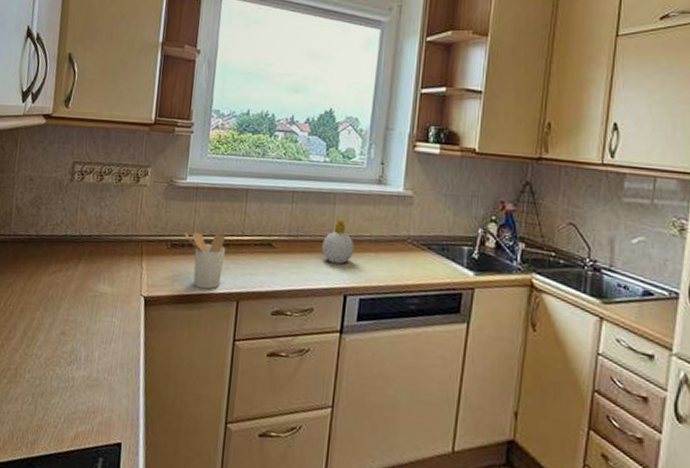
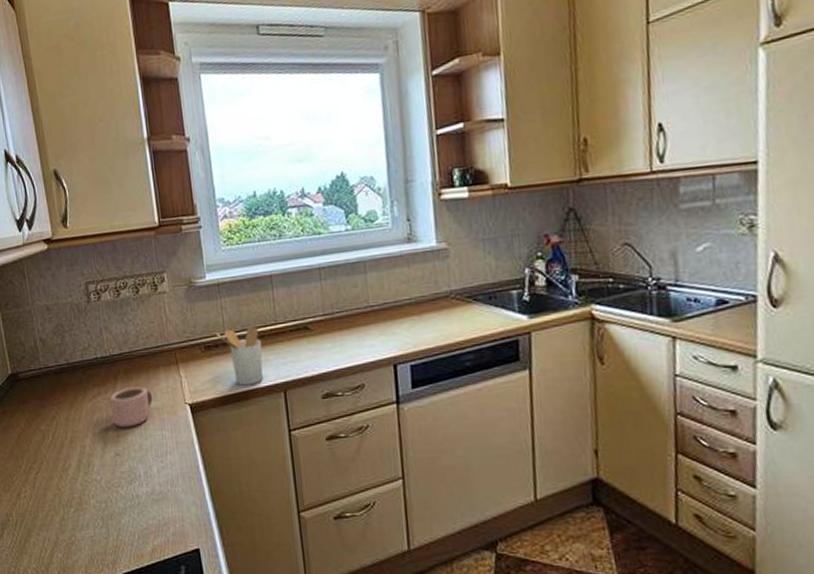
mug: none [66,269,111,309] -> present [109,387,153,428]
soap bottle: present [322,219,355,264] -> none [360,287,396,335]

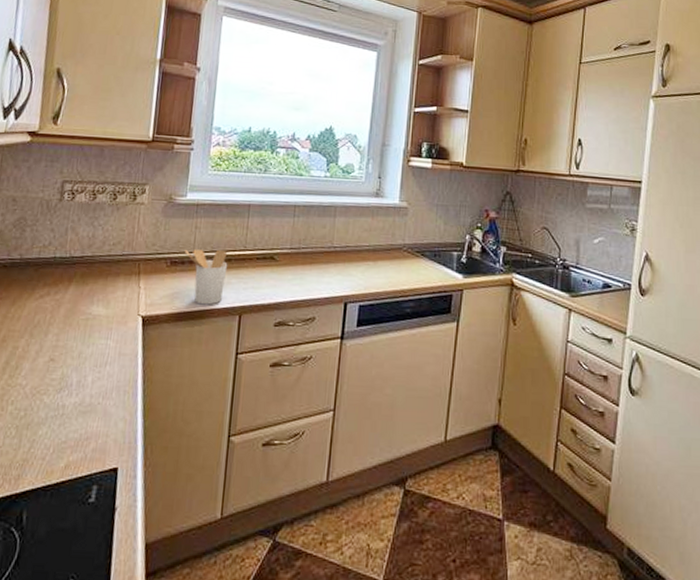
mug: present [109,387,153,428] -> none [55,291,106,333]

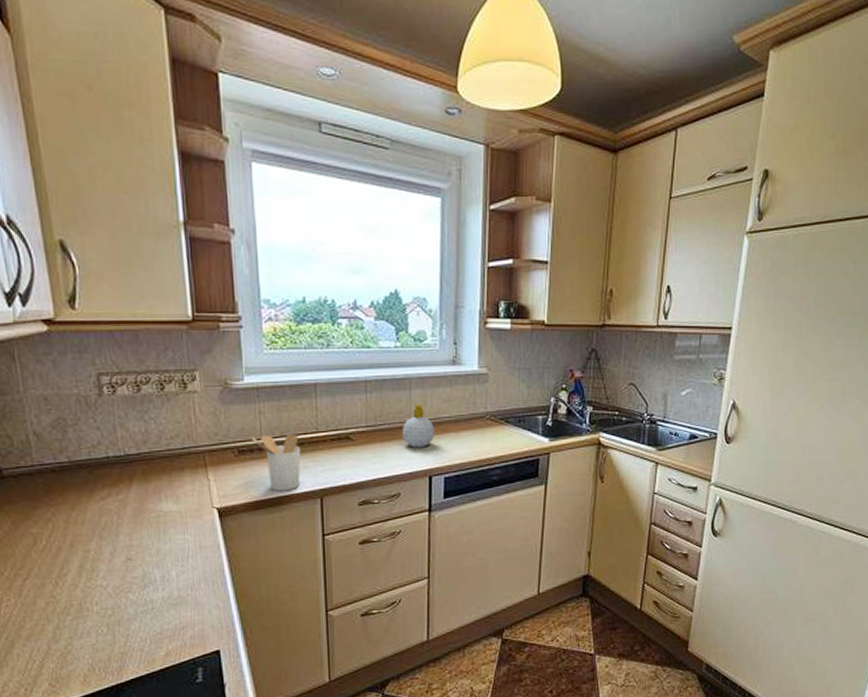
soap bottle: none [323,231,354,274] -> present [402,404,435,448]

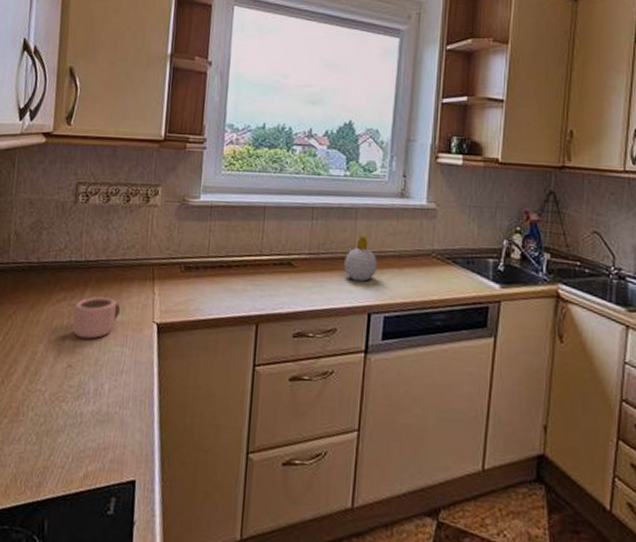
mug: none [121,489,176,532] -> present [72,296,121,339]
utensil holder: present [251,434,301,491] -> none [199,253,244,313]

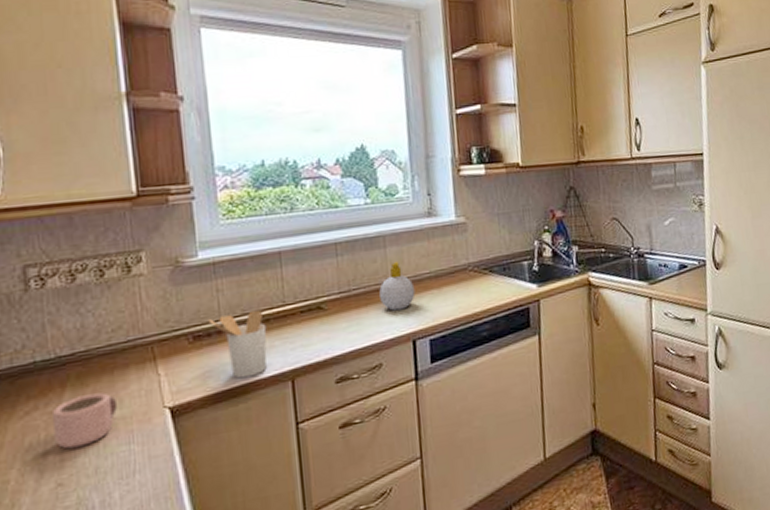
utensil holder: none [199,253,244,313] -> present [208,310,267,379]

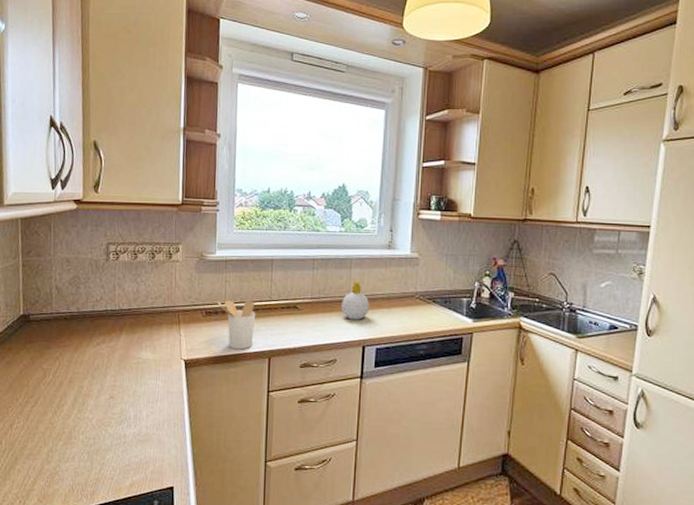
mug: present [51,392,118,449] -> none [112,339,153,375]

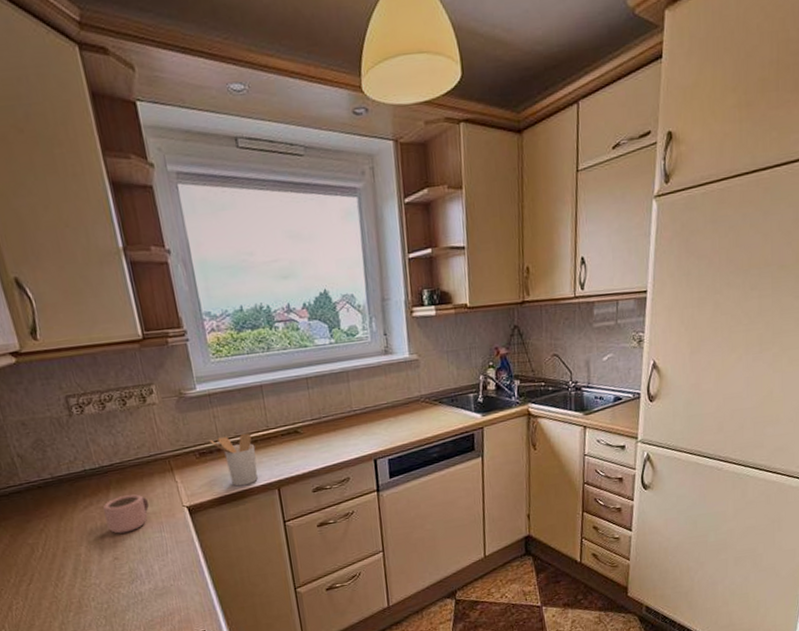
mug: none [112,339,153,375] -> present [102,494,150,534]
soap bottle: present [342,281,370,320] -> none [345,394,376,435]

